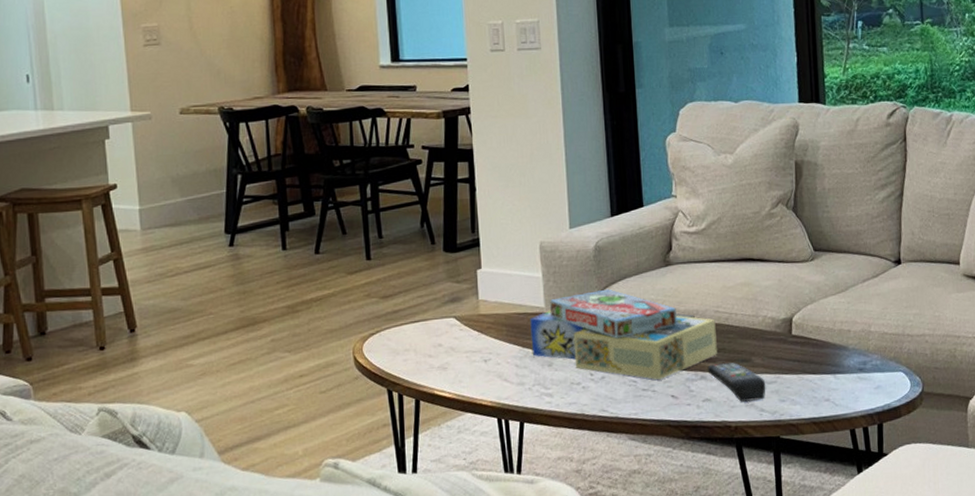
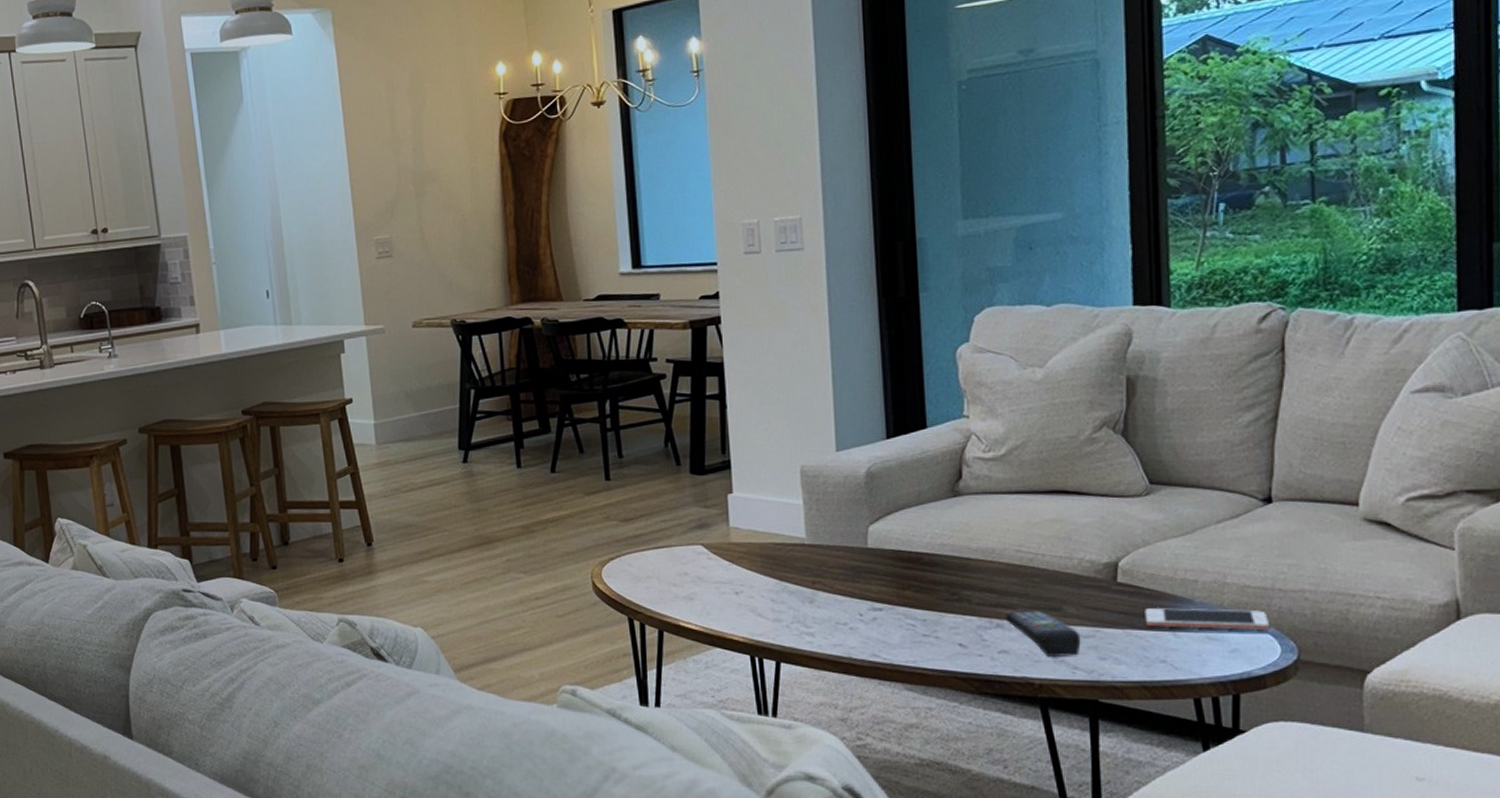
board game: present [530,289,717,380] -> none [788,520,1018,626]
cell phone: none [813,353,902,372] -> present [1145,608,1269,630]

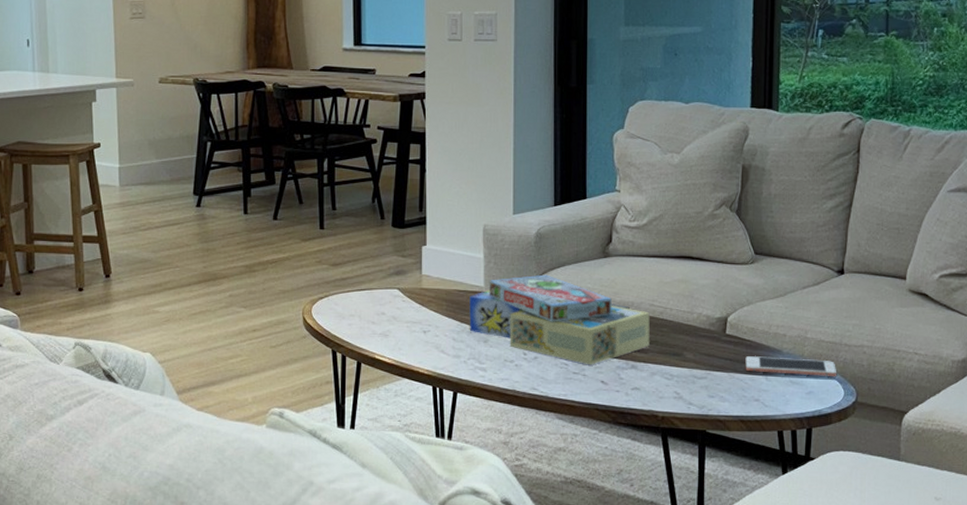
board game: none [788,520,1018,626] -> present [469,274,650,365]
remote control: present [1005,611,1081,657] -> none [638,355,696,394]

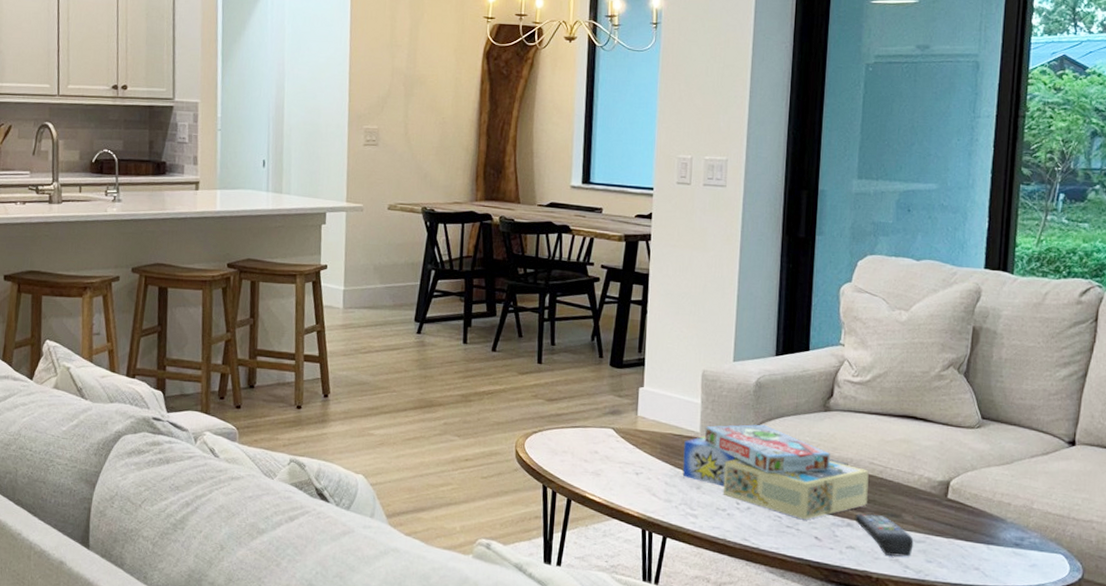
remote control: none [638,355,696,394] -> present [855,514,914,557]
cell phone: present [745,356,836,376] -> none [966,523,1063,551]

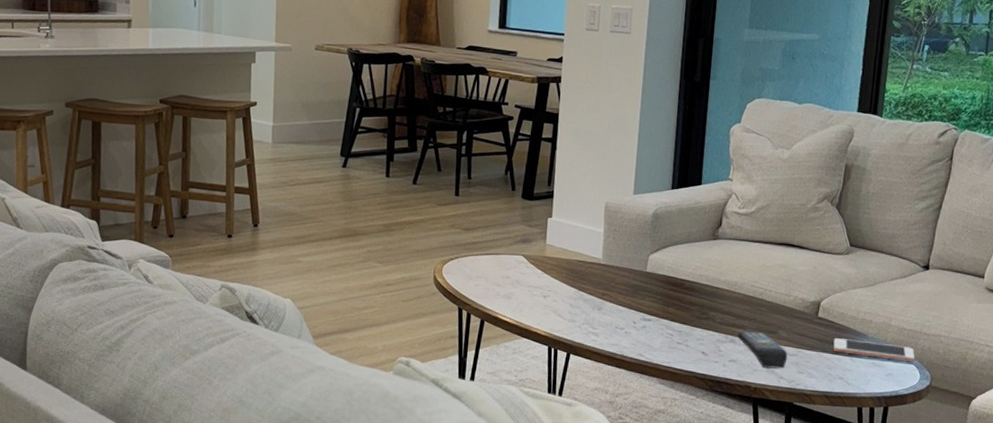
board game: present [682,424,869,520] -> none [585,251,751,337]
cell phone: none [966,523,1063,551] -> present [833,338,915,361]

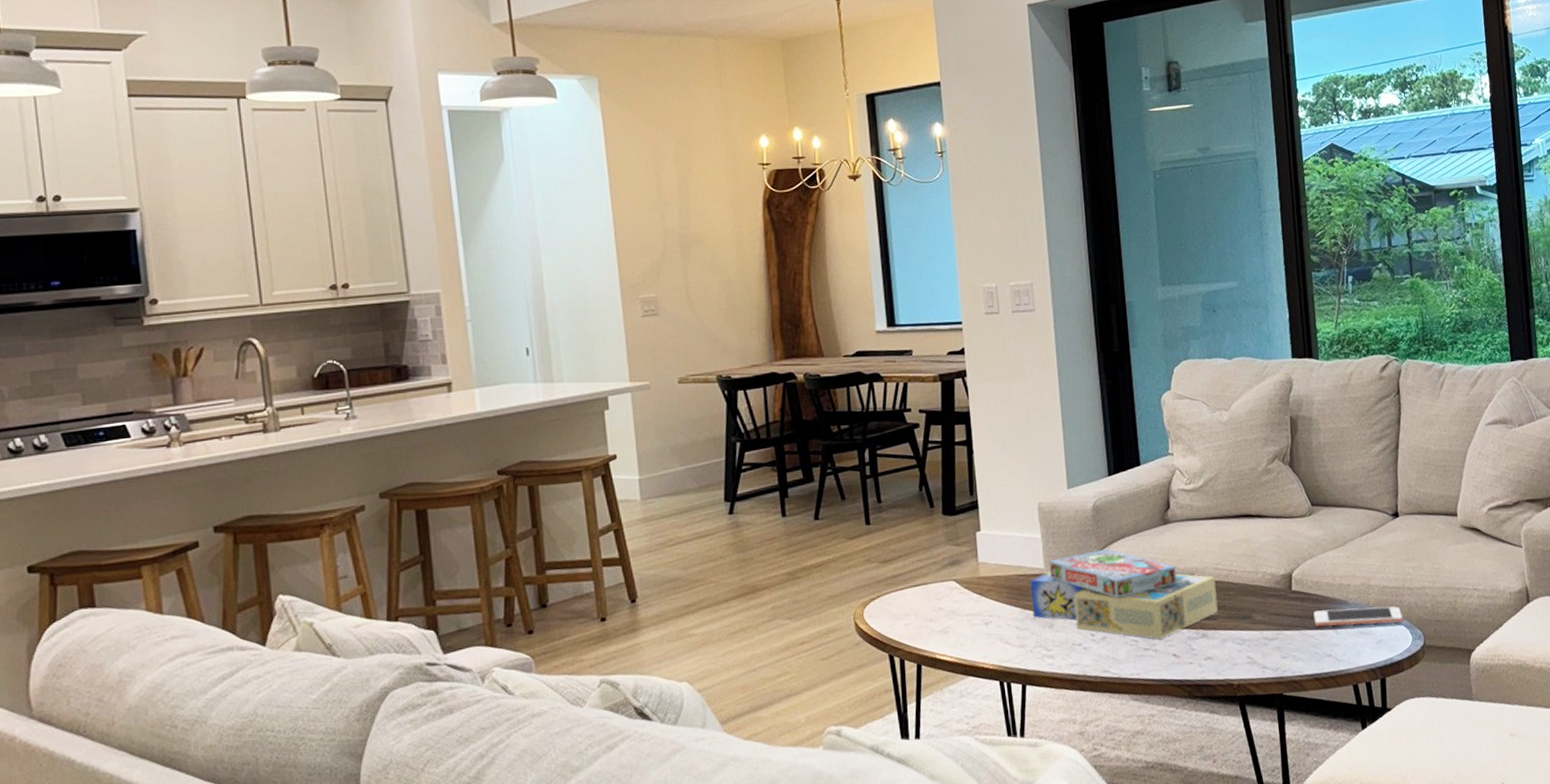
board game: none [585,251,751,337] -> present [1030,548,1218,639]
remote control: present [737,331,788,369] -> none [1208,620,1268,659]

